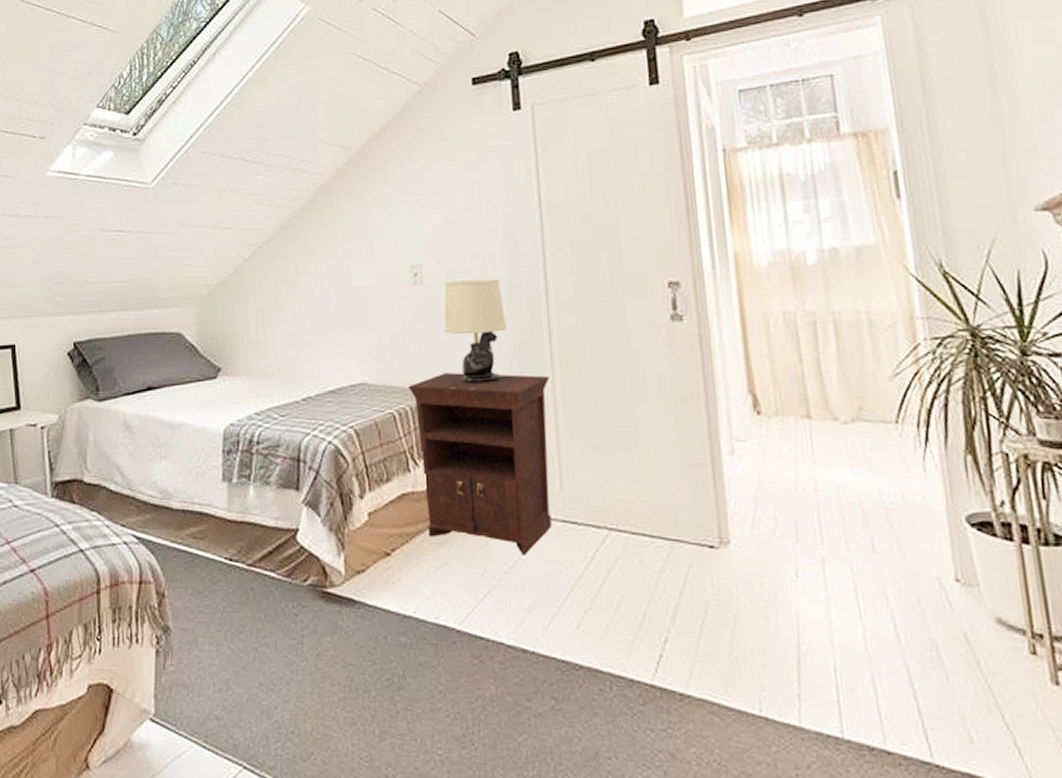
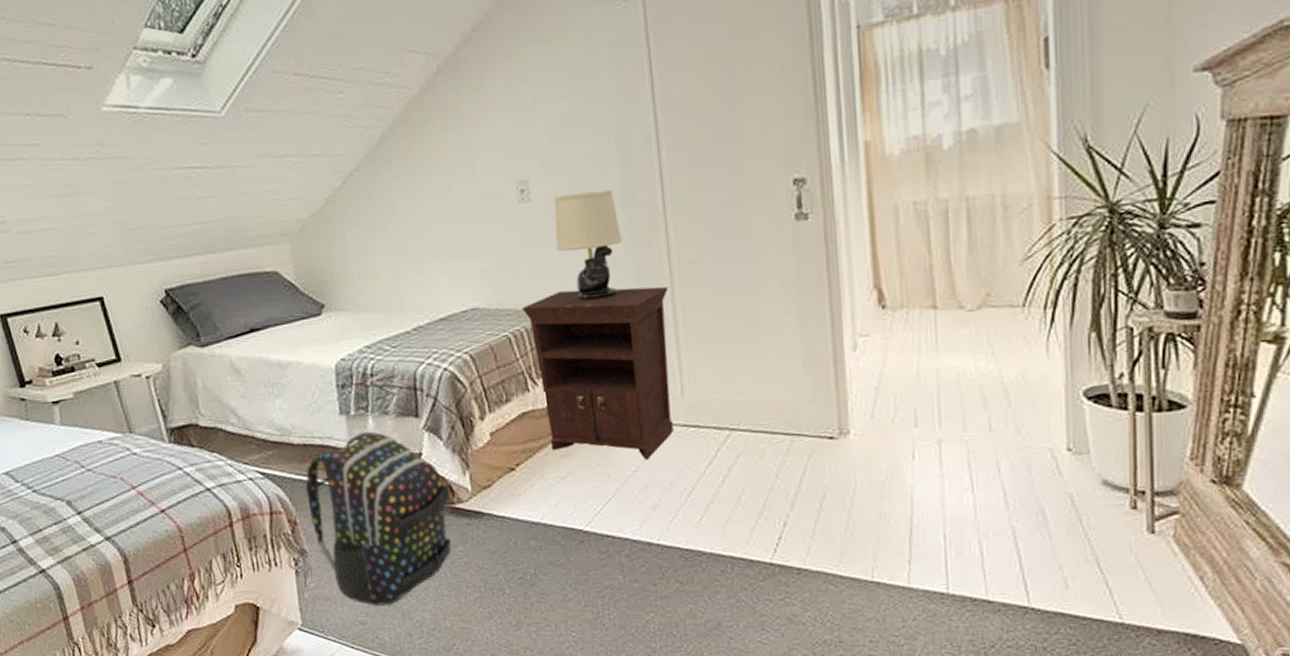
backpack: none [178,501,323,699] -> present [305,431,452,606]

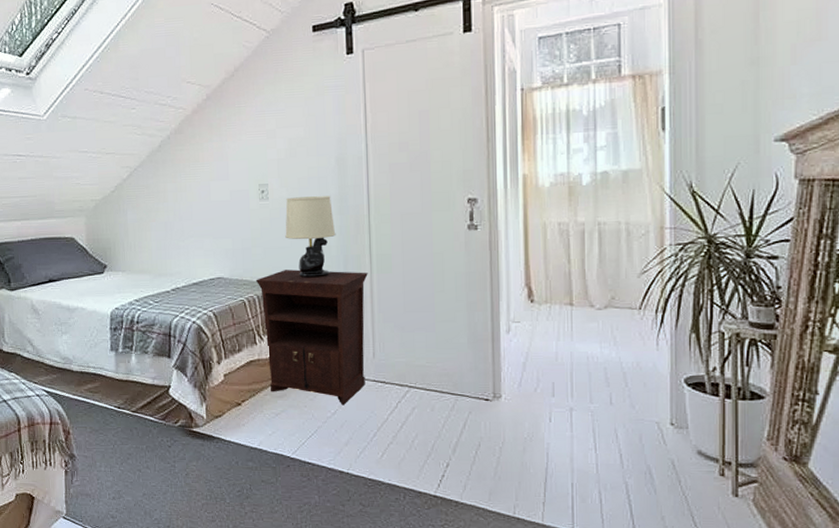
backpack: present [305,431,452,606] -> none [79,365,190,504]

